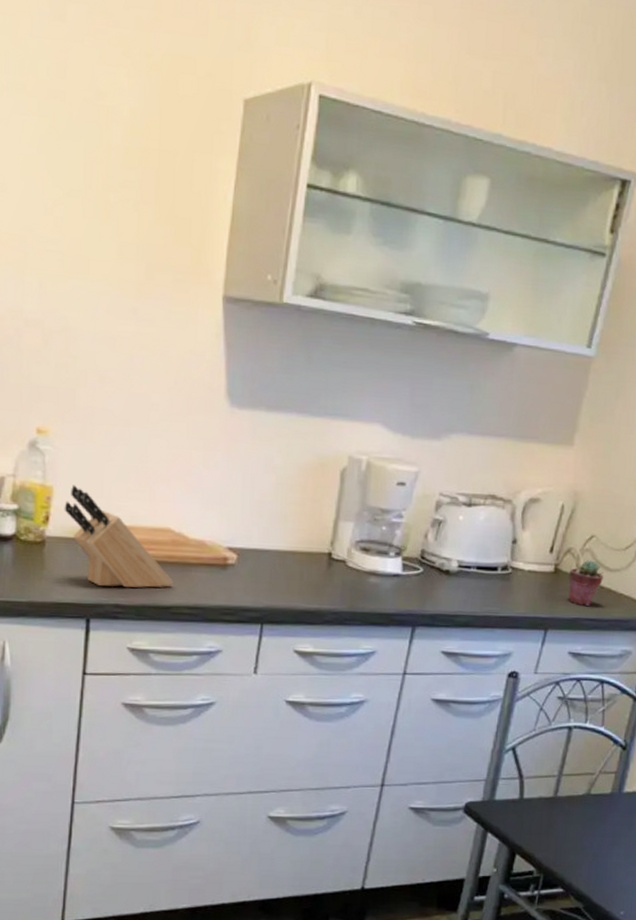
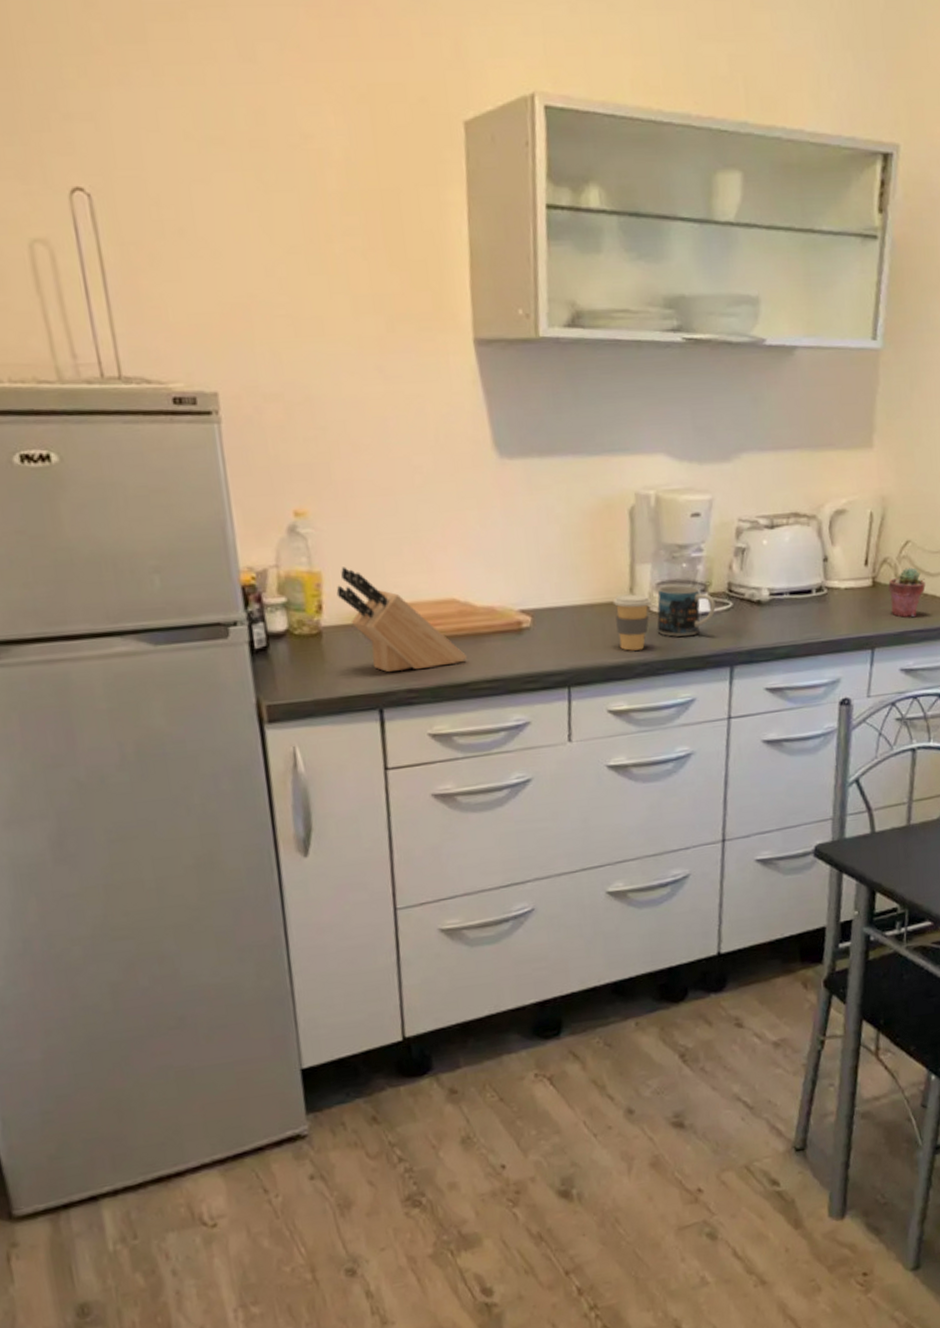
coffee cup: none [313,547,349,600] -> present [612,594,652,651]
mug: none [350,545,407,594] -> present [657,585,716,637]

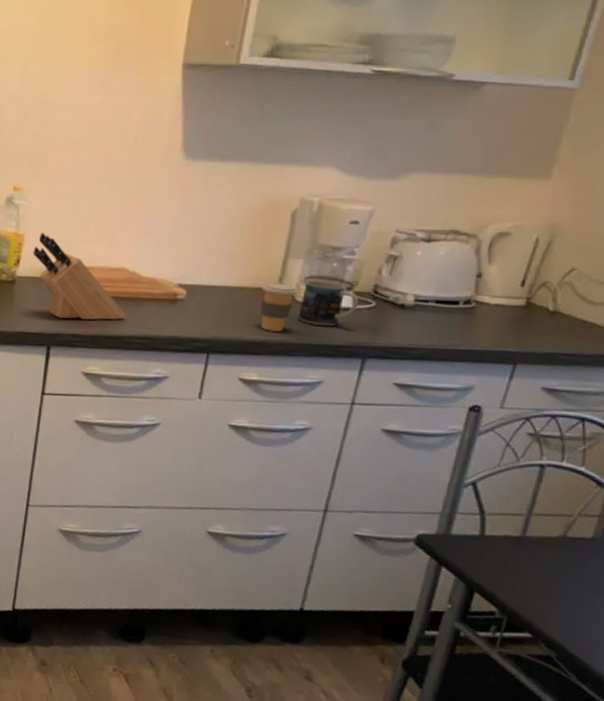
potted succulent: present [888,567,926,618] -> none [542,294,586,340]

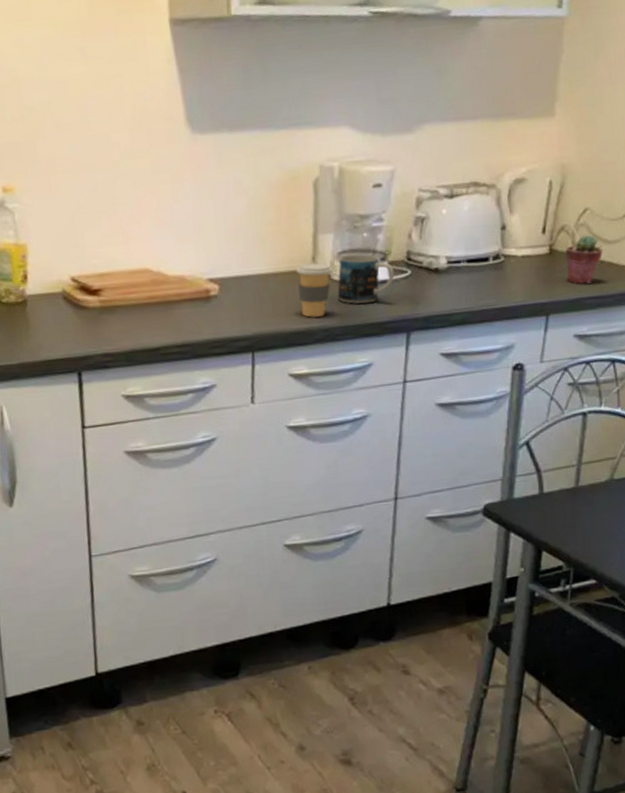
knife block: present [33,232,127,320] -> none [40,239,159,338]
potted succulent: none [542,294,586,340] -> present [565,235,603,284]

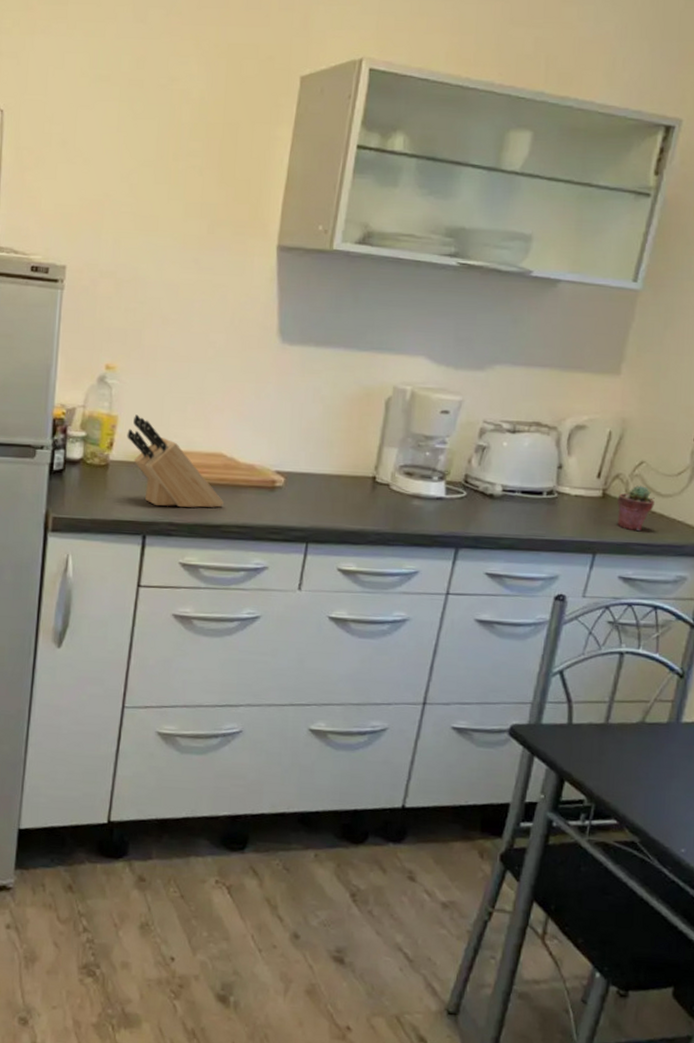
knife block: none [40,239,159,338] -> present [127,414,225,508]
coffee cup: present [296,263,333,318] -> none [358,471,393,521]
mug: present [337,254,395,304] -> none [394,470,451,516]

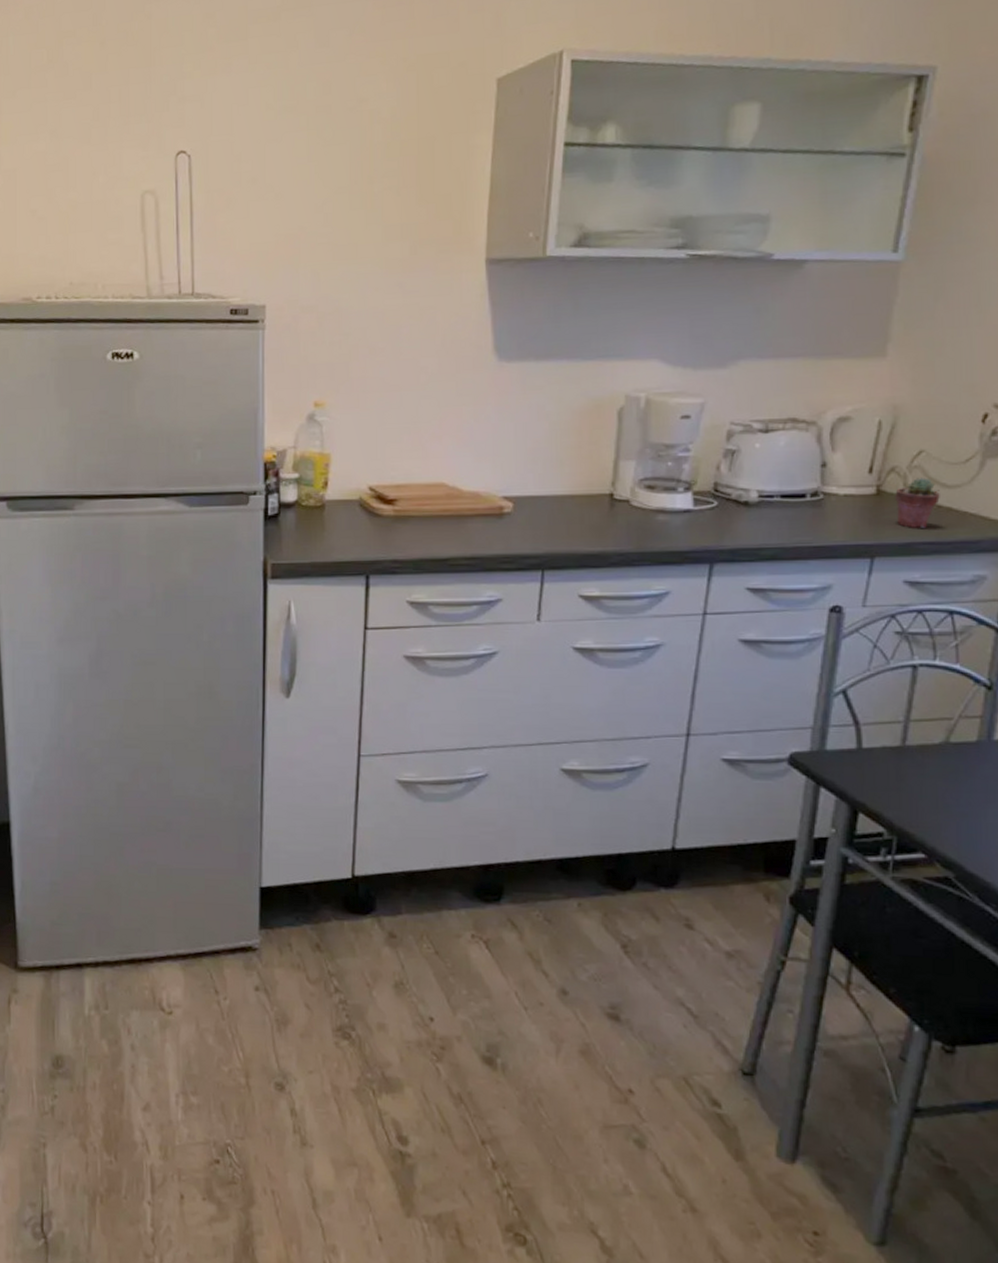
knife block: present [127,414,225,508] -> none [341,450,450,544]

